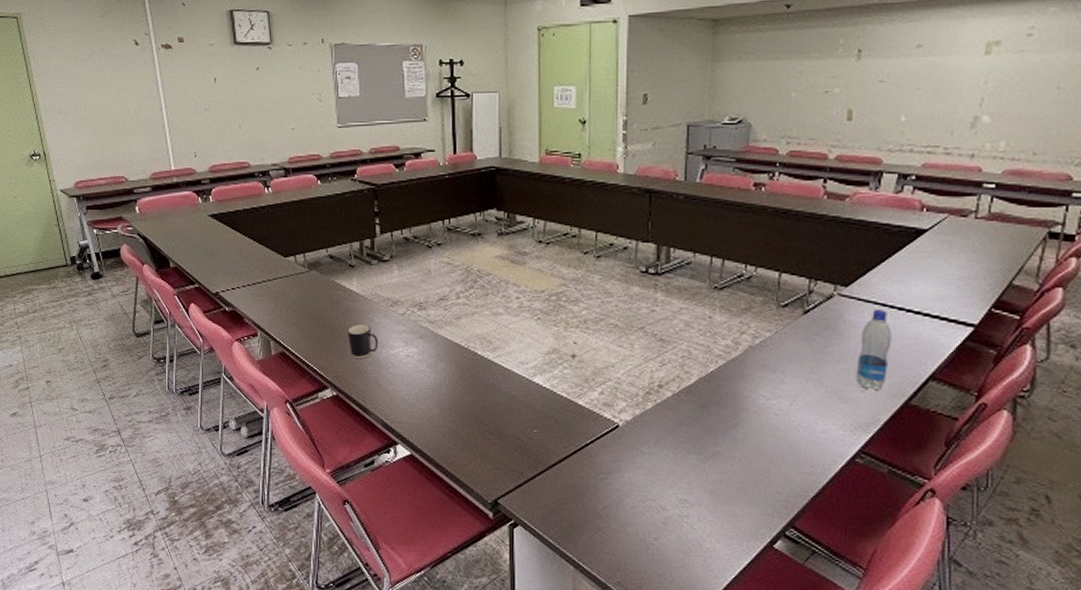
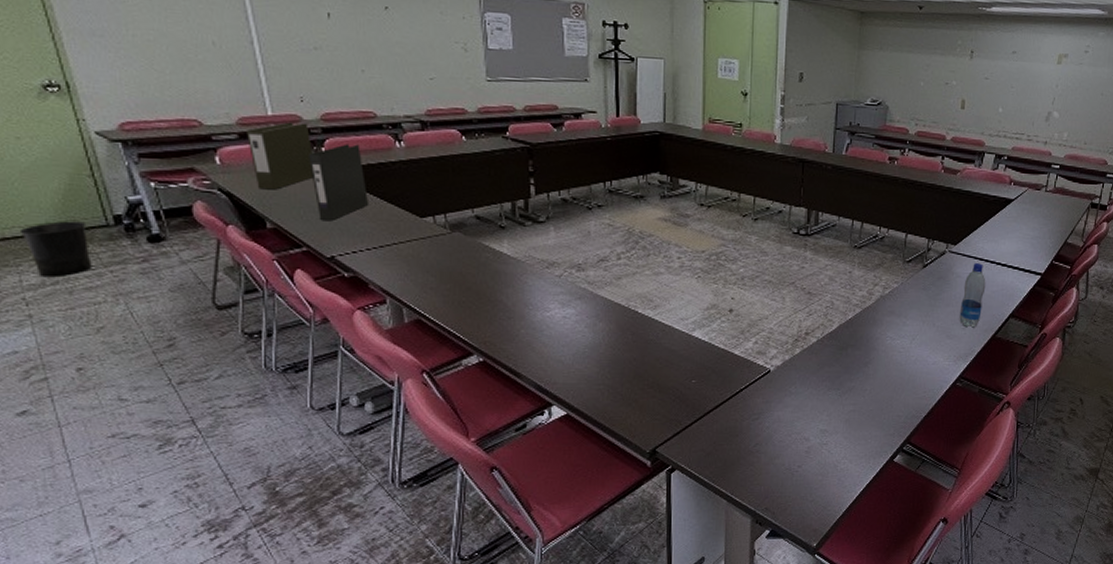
waste bin: none [14,262,57,307] -> present [19,221,92,278]
binder: none [157,175,204,234] -> present [247,122,314,190]
binder: none [200,192,245,261] -> present [309,144,370,222]
mug: present [347,323,379,359] -> none [496,286,532,323]

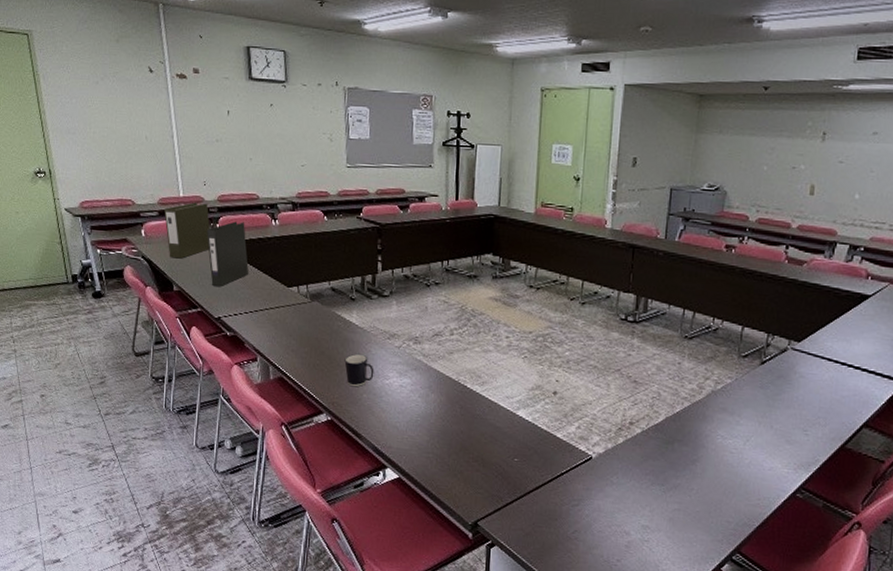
waste bin: present [19,221,92,278] -> none [13,278,56,322]
mug: none [496,286,532,323] -> present [344,354,374,387]
bottle: present [959,263,986,328] -> none [801,363,835,435]

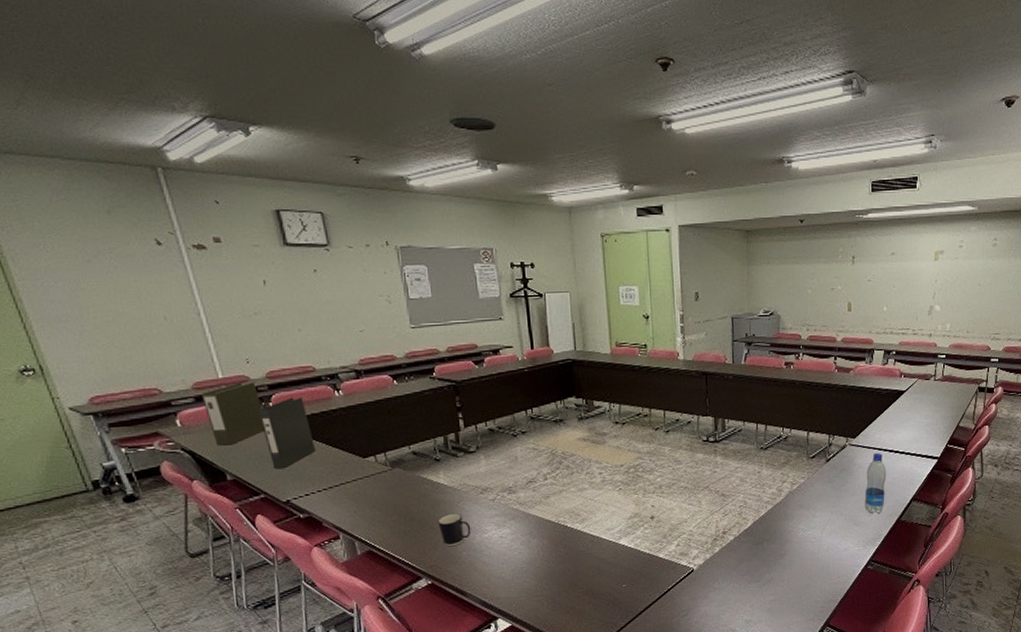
bottle: none [801,363,835,435] -> present [864,453,887,514]

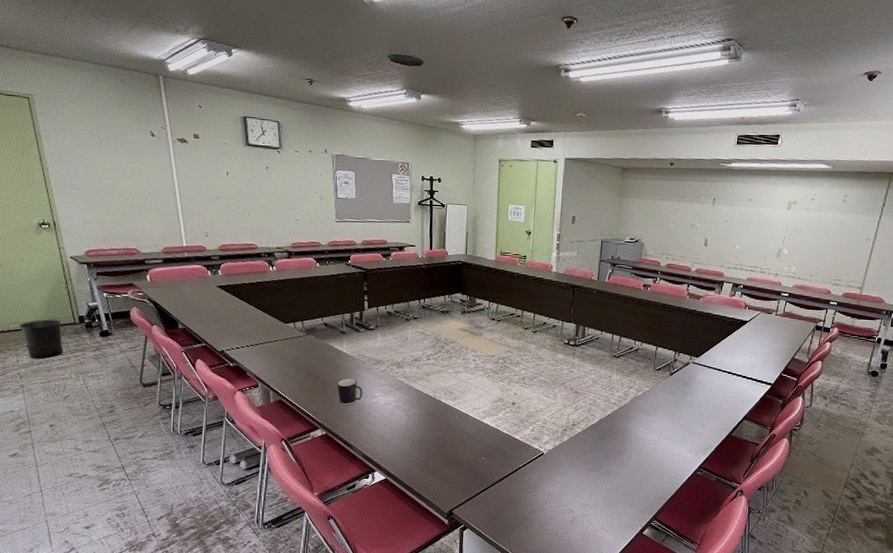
waste bin: none [11,489,78,542] -> present [19,319,63,359]
binder: present [201,382,265,446] -> none [168,251,213,301]
binder: present [258,397,317,470] -> none [209,267,250,325]
bottle: present [864,453,887,514] -> none [700,373,724,427]

